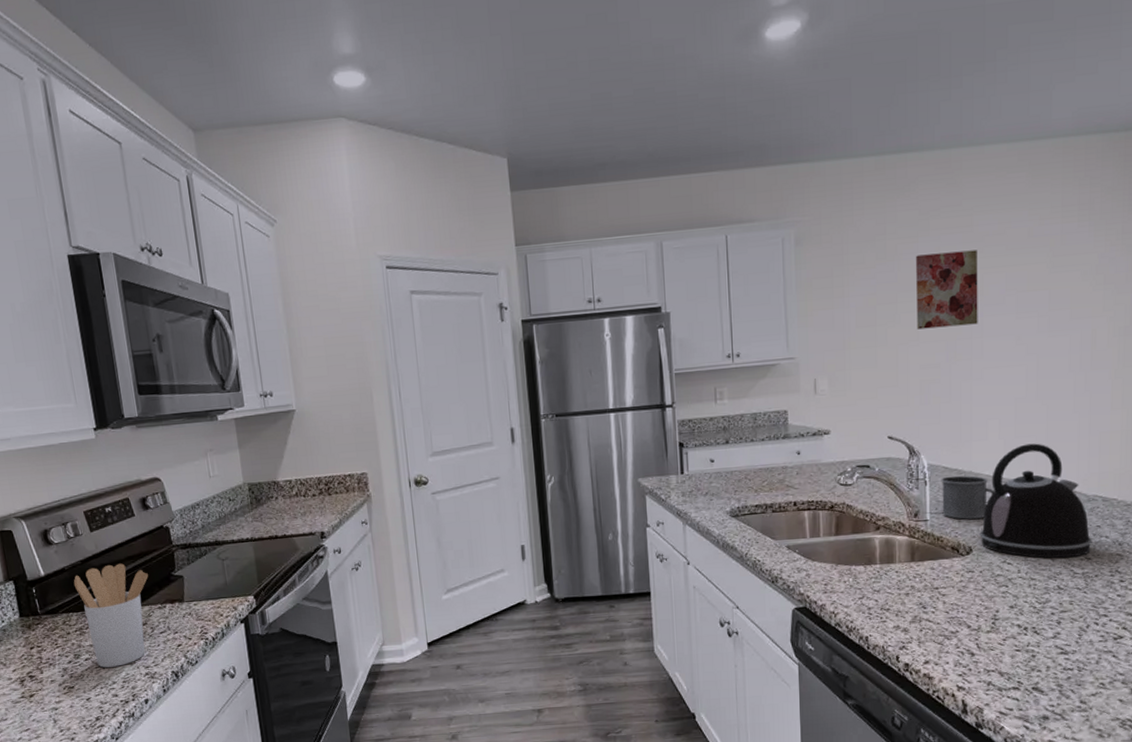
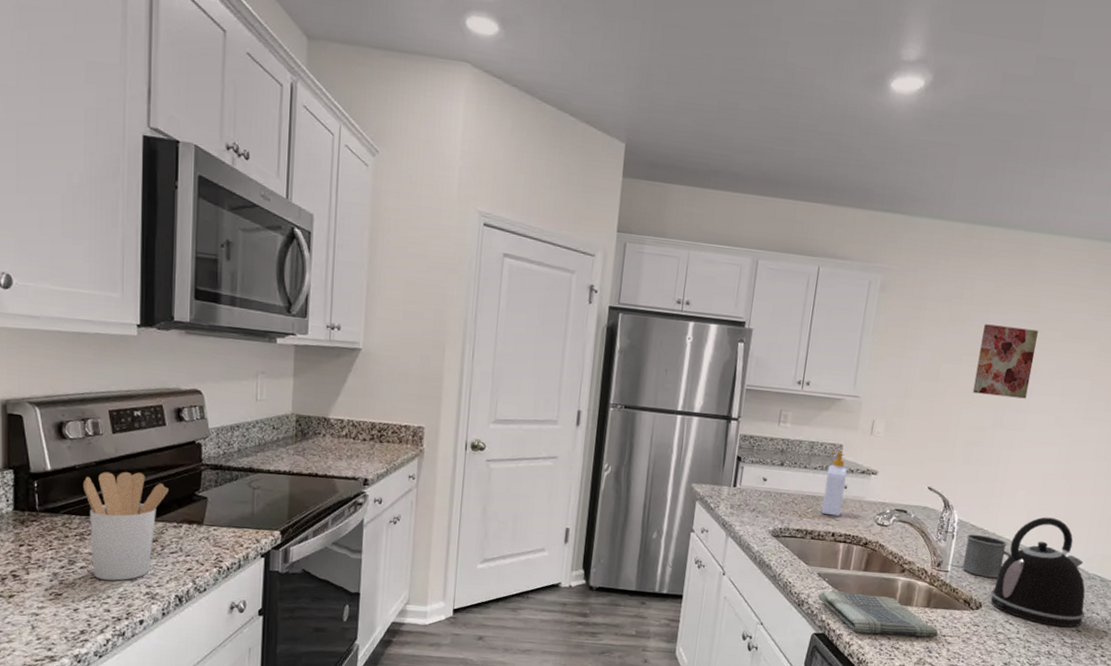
soap bottle: none [774,418,798,485] -> present [821,451,847,516]
dish towel: none [792,557,930,600] -> present [818,590,938,638]

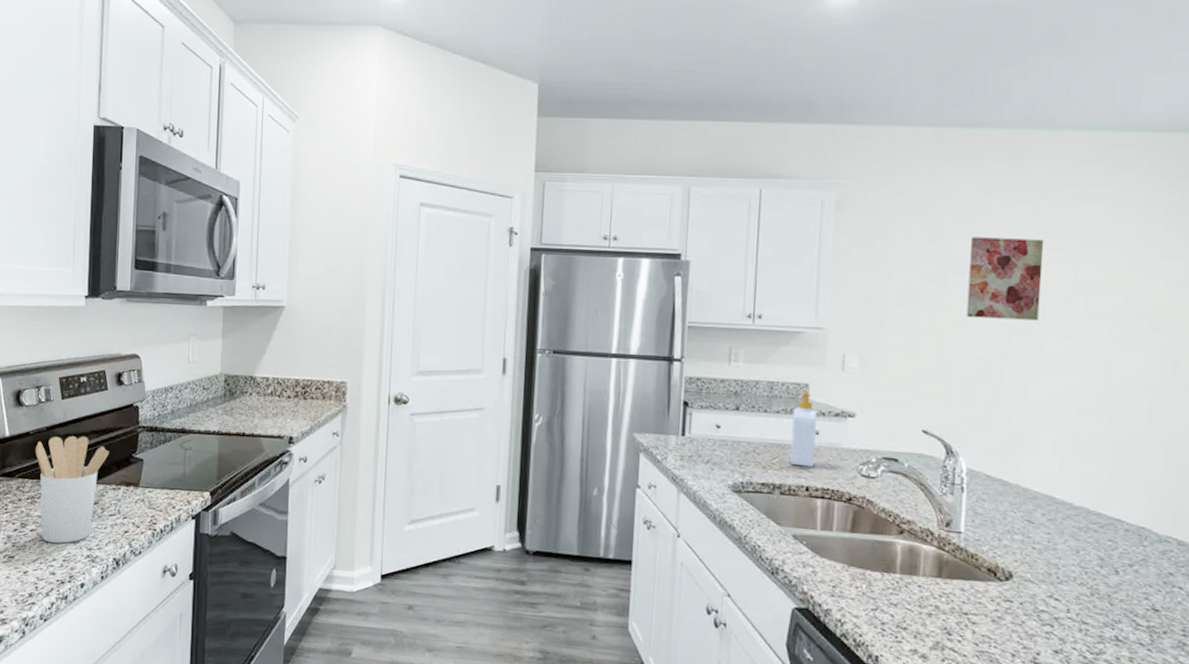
dish towel: present [818,590,938,638] -> none [796,555,958,616]
mug: present [962,534,1012,578] -> none [979,486,1046,541]
kettle: present [990,517,1086,628] -> none [1023,463,1162,606]

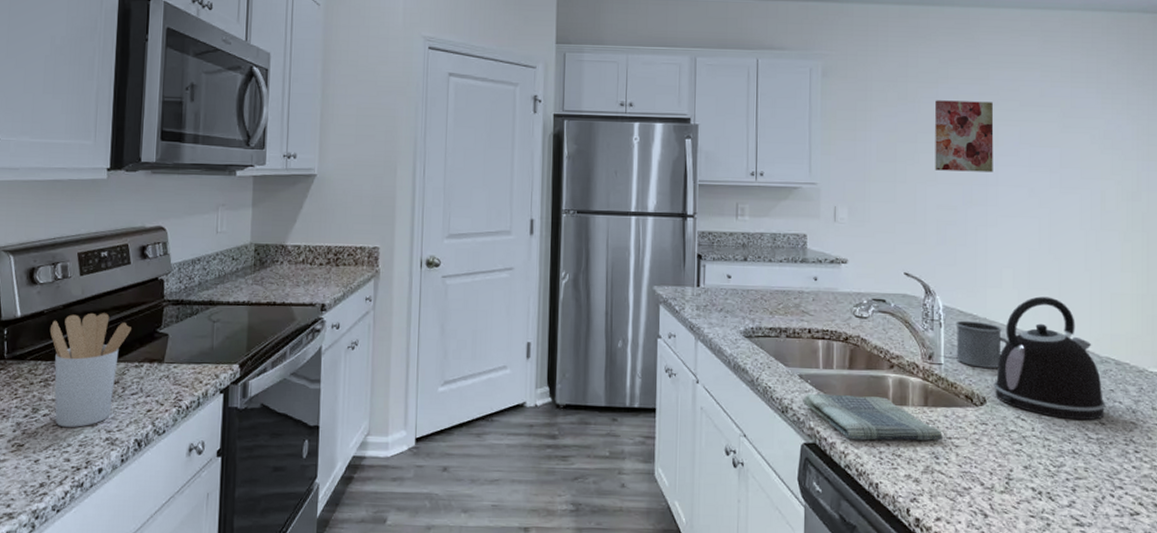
soap bottle: present [790,391,817,467] -> none [793,242,815,311]
dish towel: none [796,555,958,616] -> present [803,393,943,441]
mug: none [979,486,1046,541] -> present [956,320,1009,368]
kettle: none [1023,463,1162,606] -> present [993,296,1106,421]

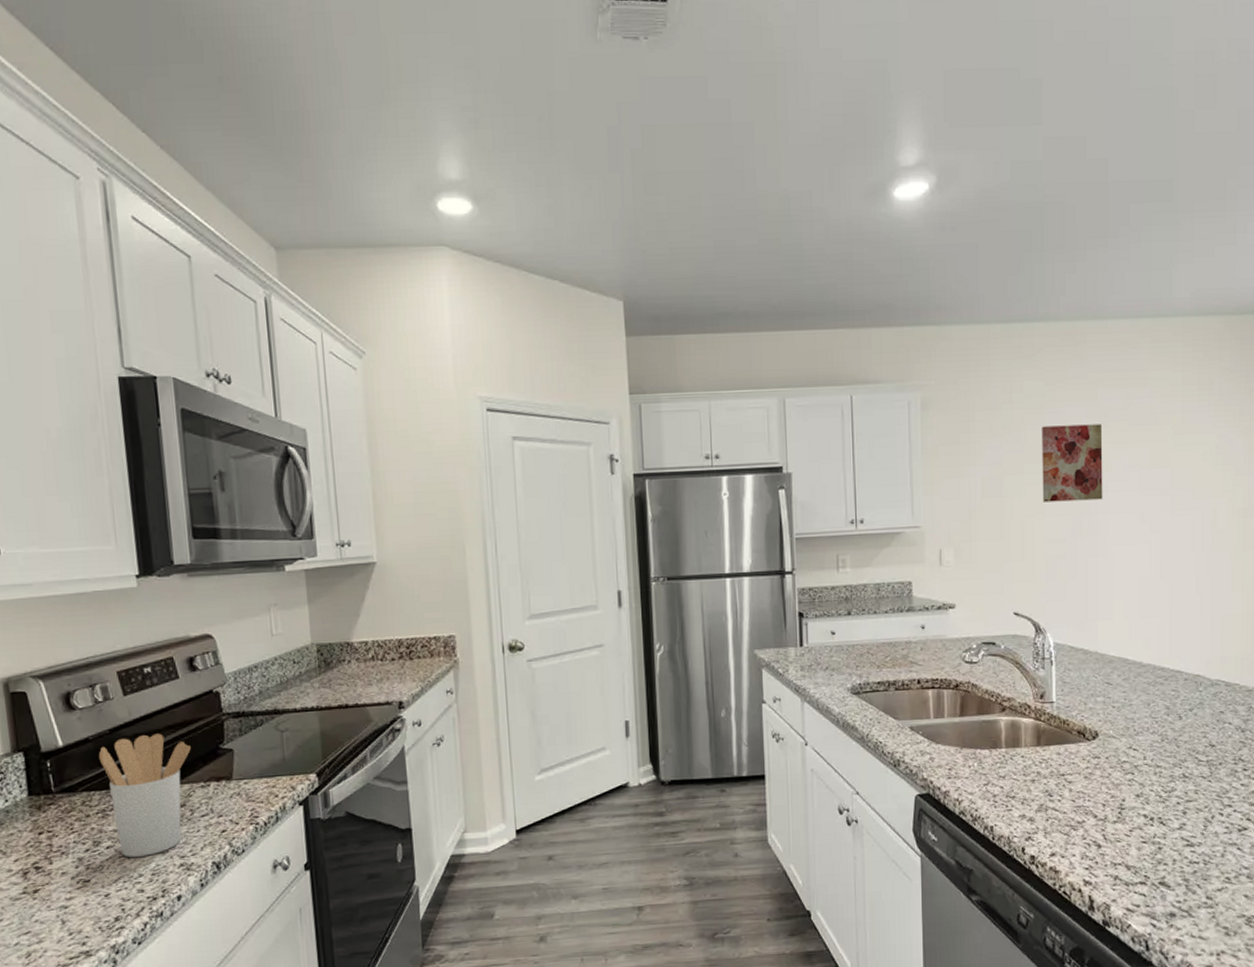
dish towel: present [803,393,943,441] -> none [915,741,1056,787]
mug: present [956,320,1009,368] -> none [1067,655,1121,702]
kettle: present [993,296,1106,421] -> none [1105,624,1216,745]

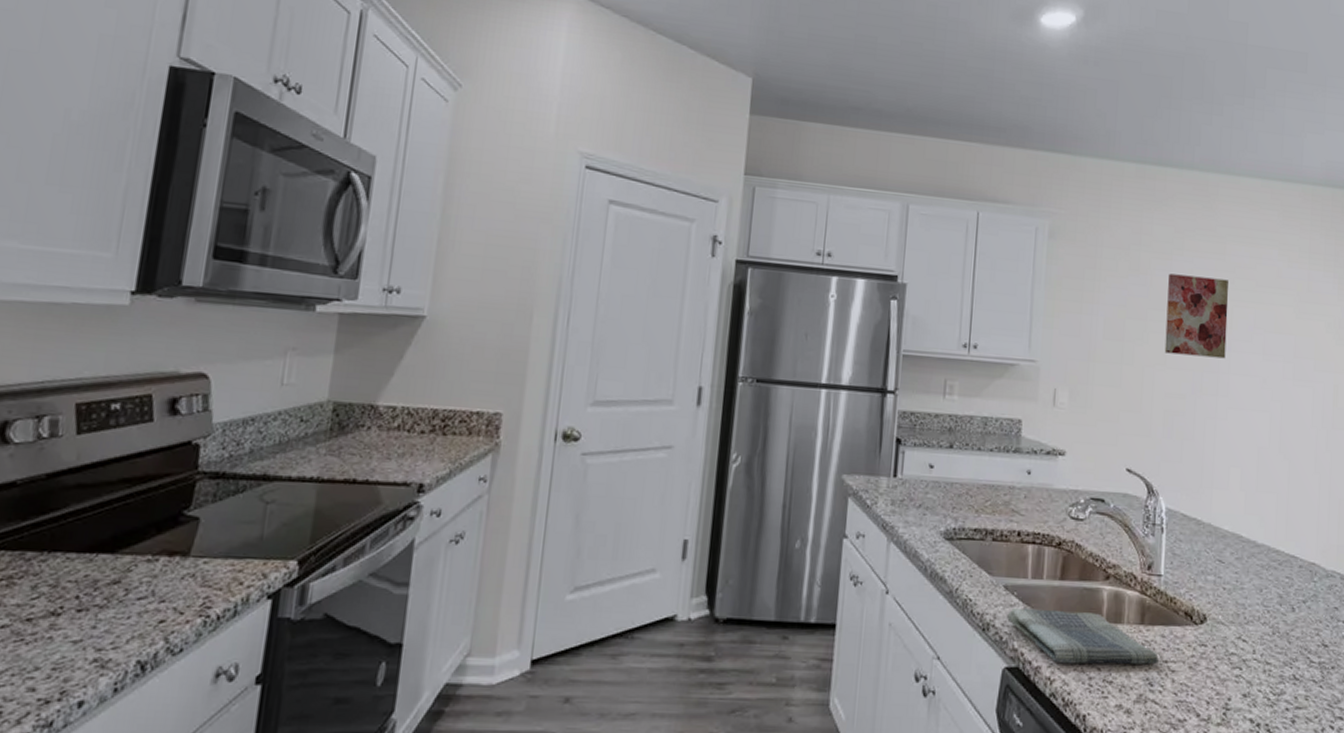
utensil holder: present [98,733,191,857] -> none [18,486,146,644]
dish towel: none [915,741,1056,787] -> present [1007,607,1158,665]

